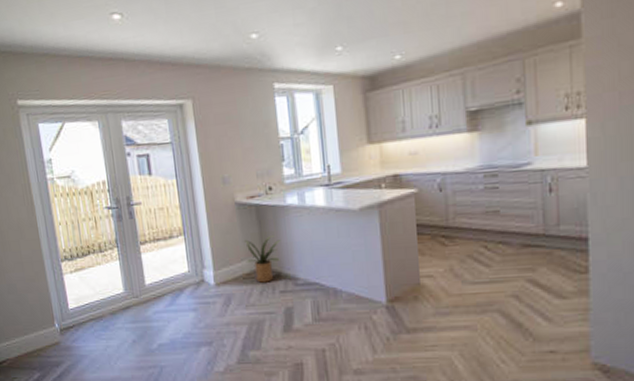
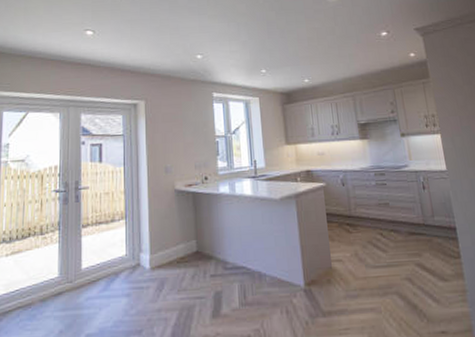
house plant: present [243,236,281,283] -> none [180,221,214,267]

